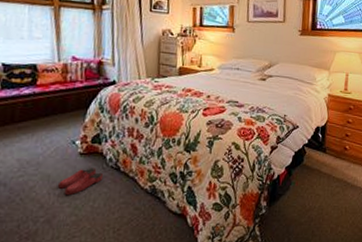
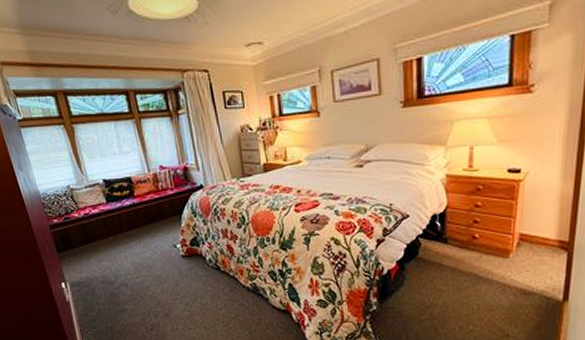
slippers: present [58,168,104,196] -> none [169,268,207,294]

